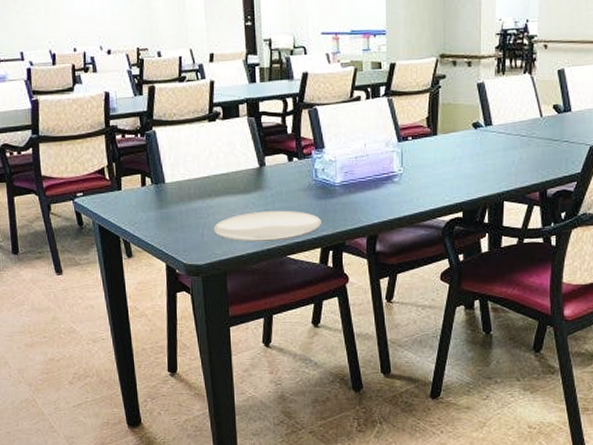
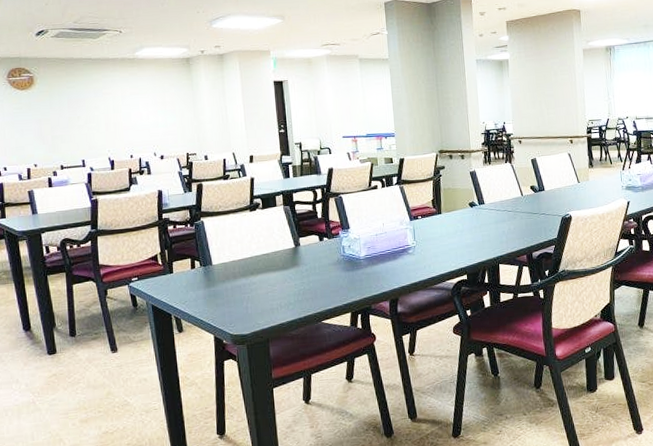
plate: present [213,210,321,243] -> none [256,282,350,312]

